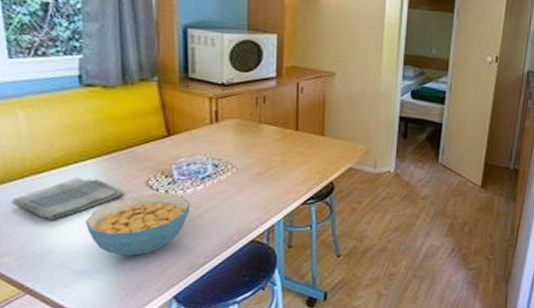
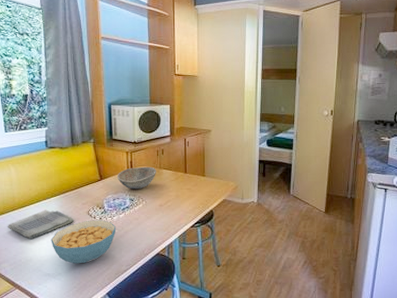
bowl: none [194,119,254,151] -> present [117,166,156,190]

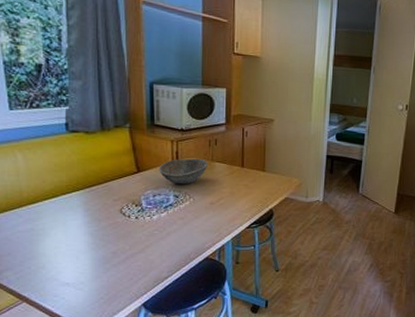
dish towel: present [7,209,74,239] -> none [11,206,103,241]
cereal bowl: present [51,220,116,264] -> none [71,219,157,271]

